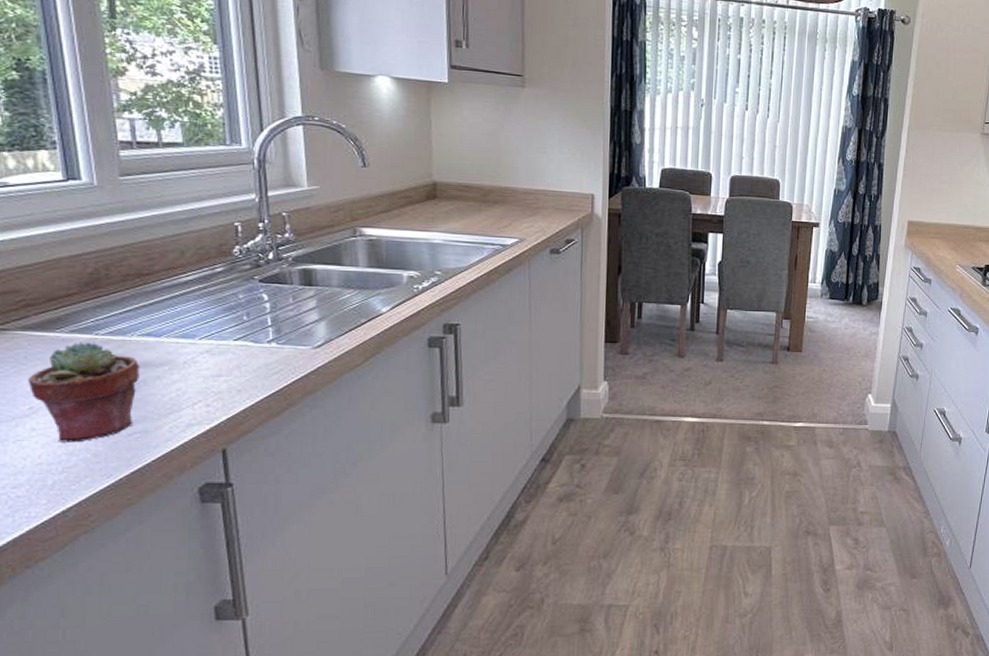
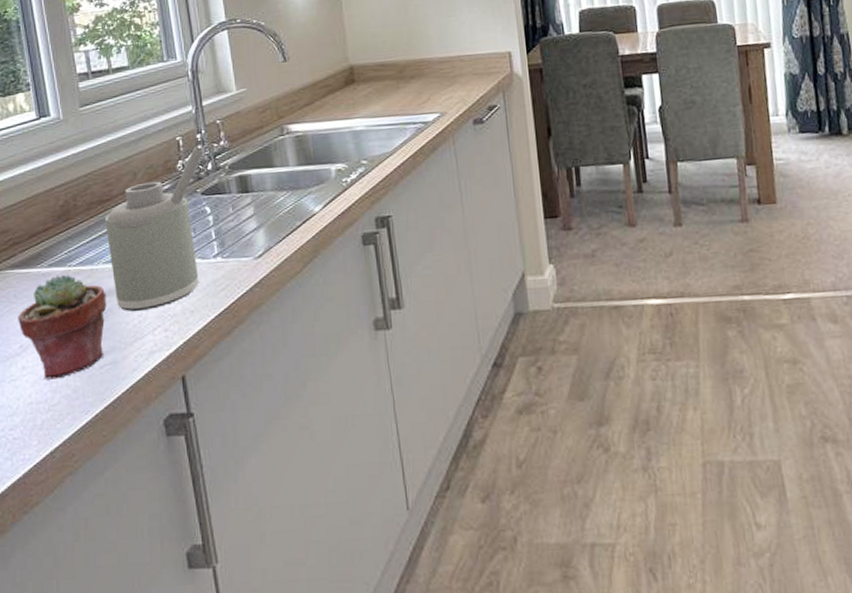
soap dispenser: none [143,234,266,385] -> present [105,146,204,311]

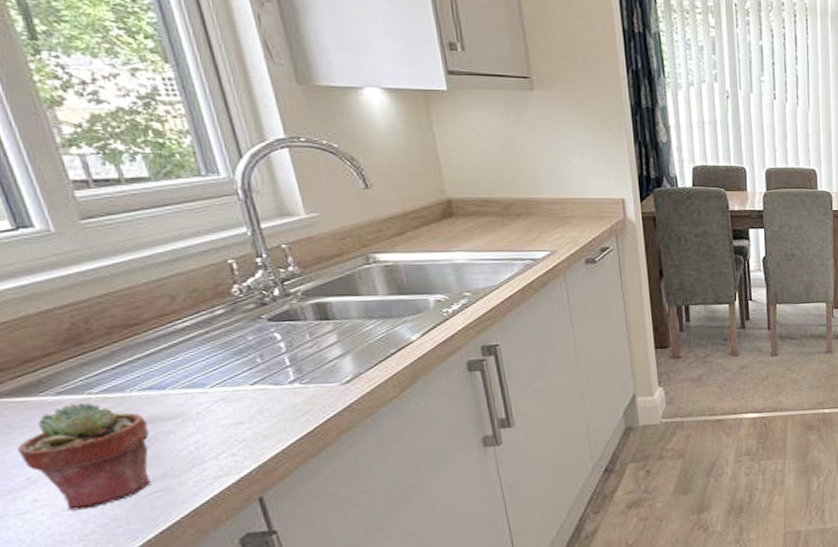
soap dispenser: present [105,146,204,311] -> none [135,271,273,438]

